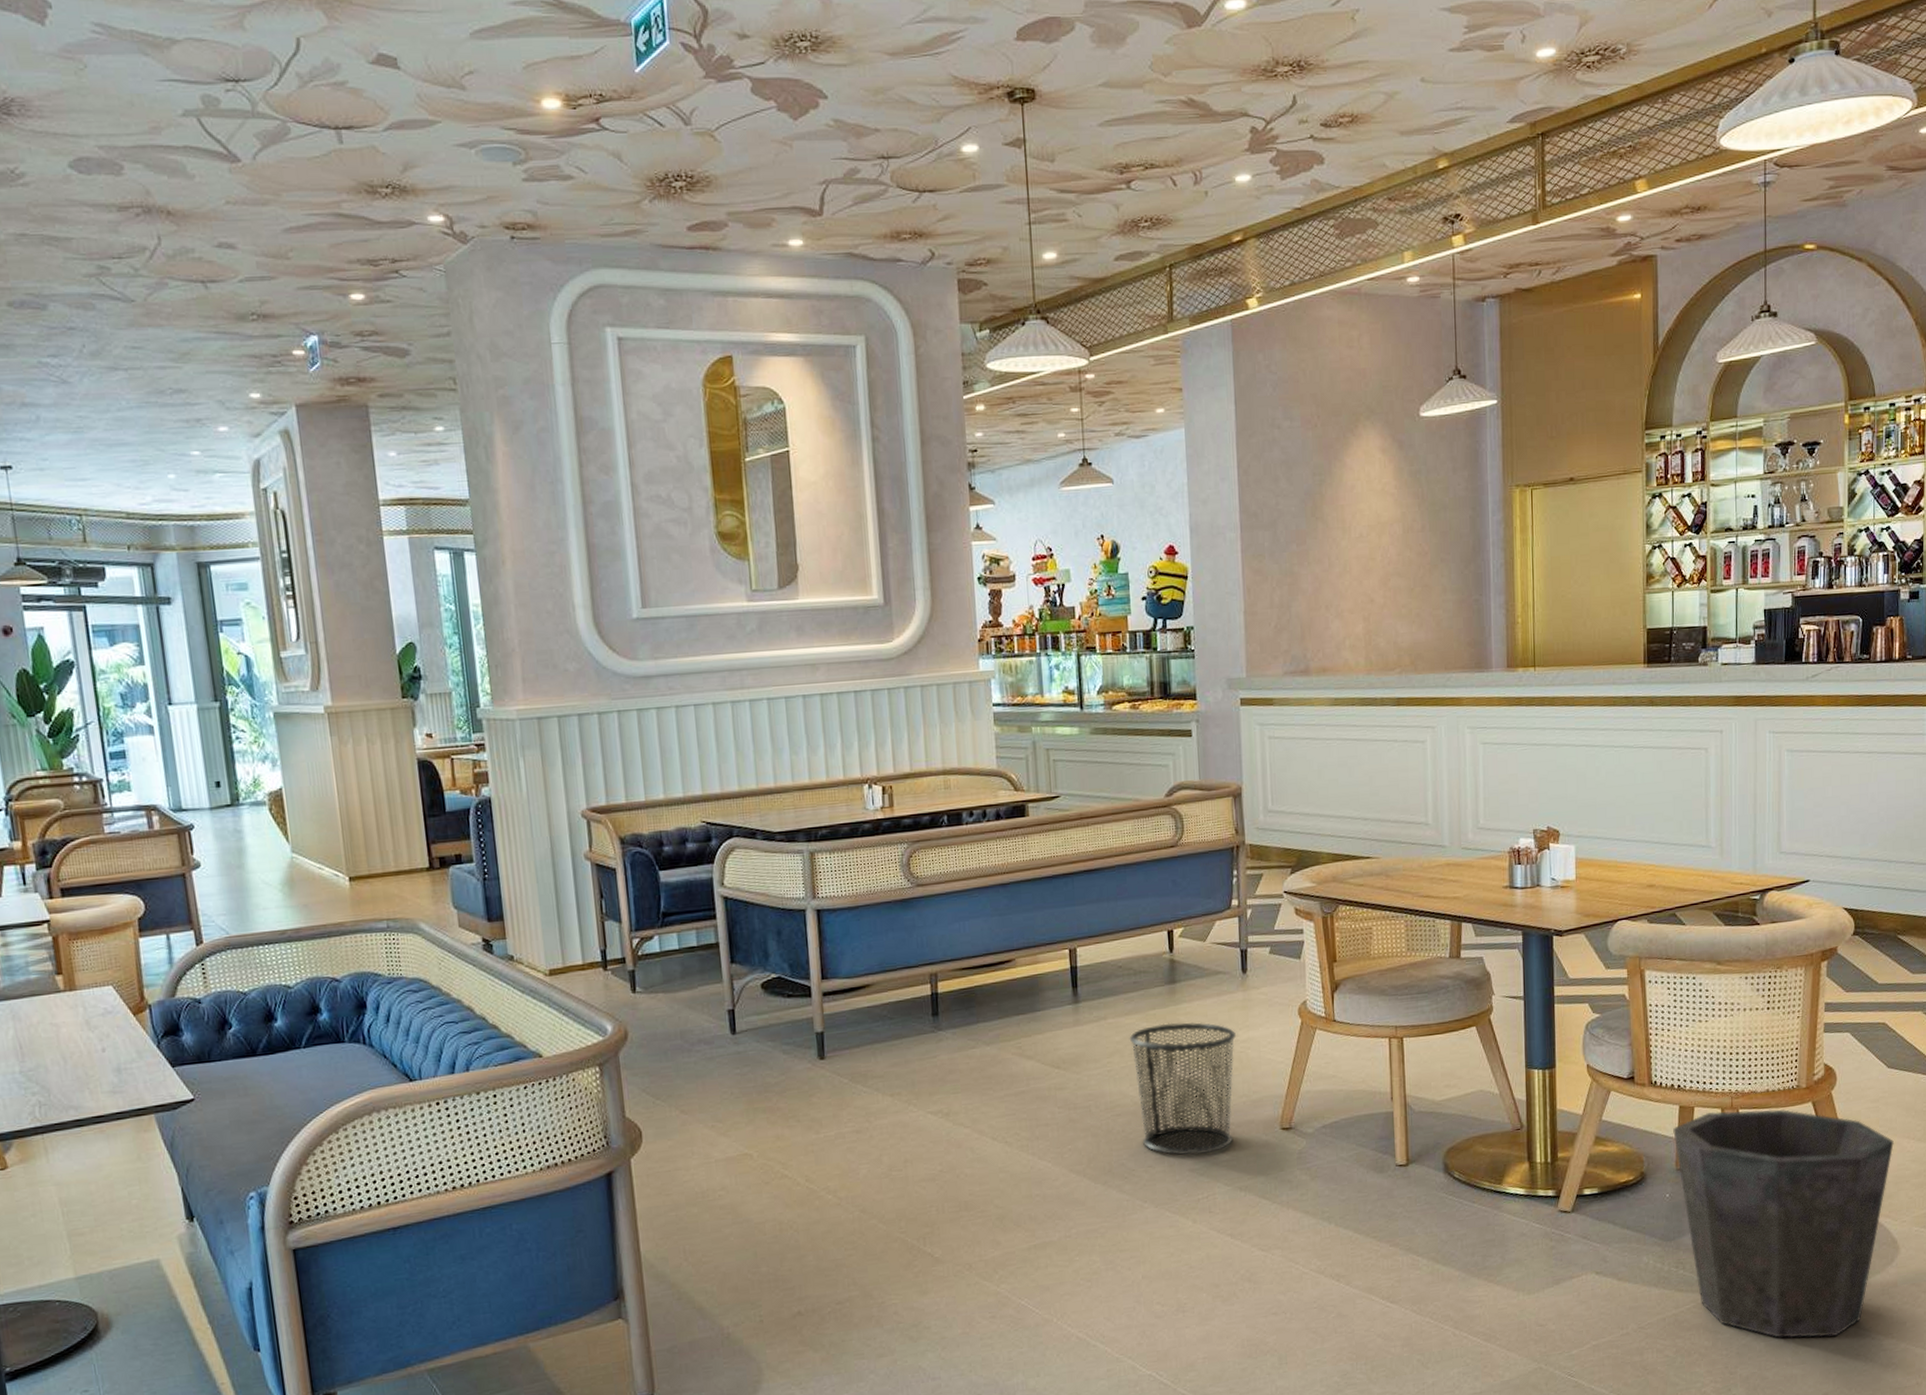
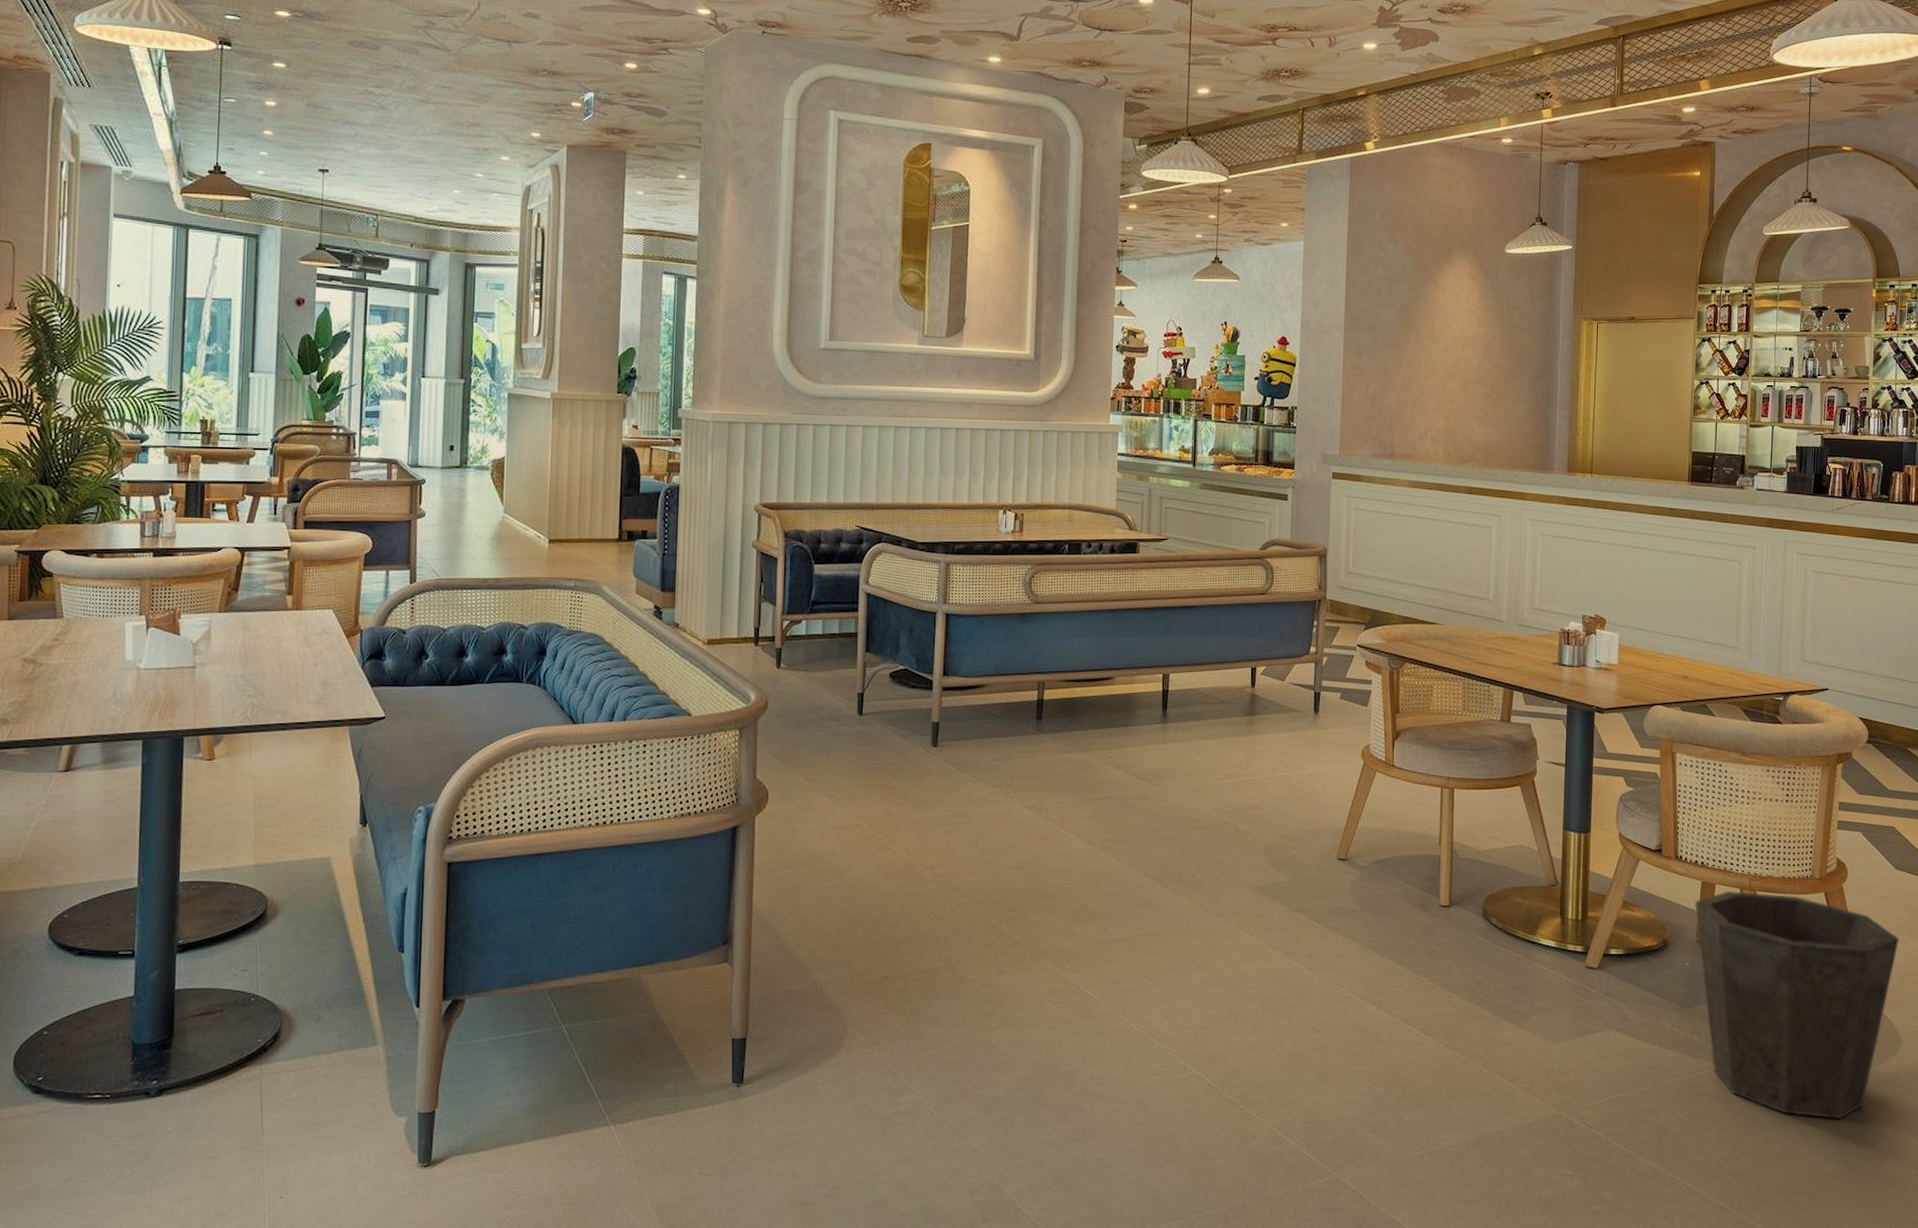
waste bin: present [1129,1022,1236,1156] -> none [1208,750,1304,874]

